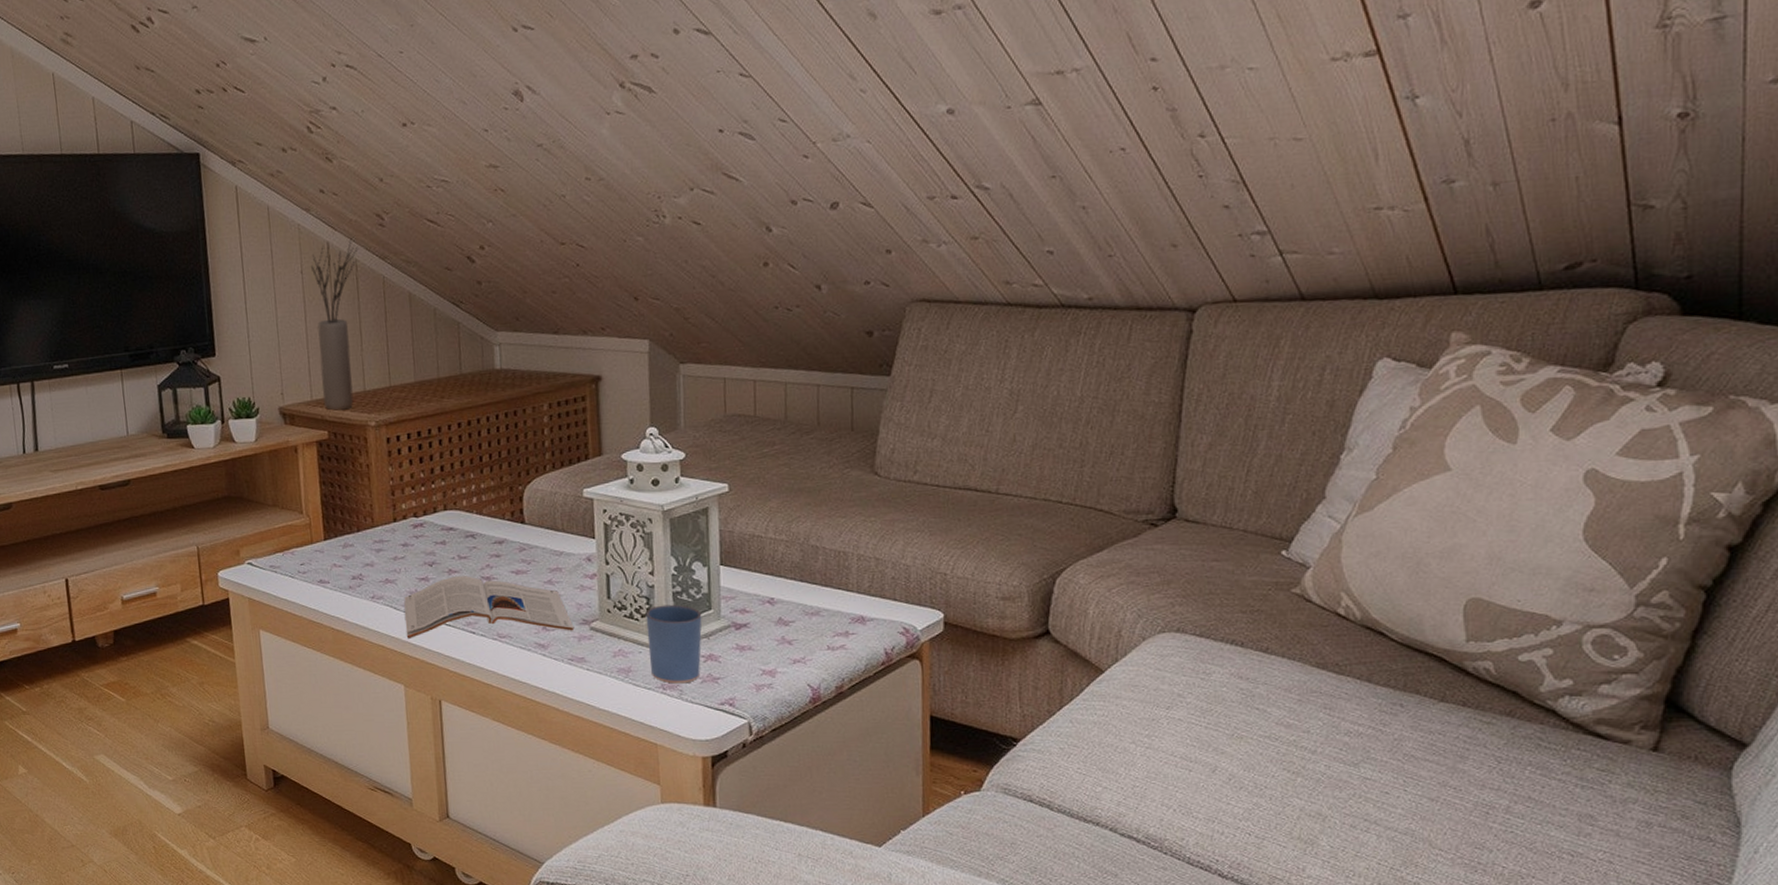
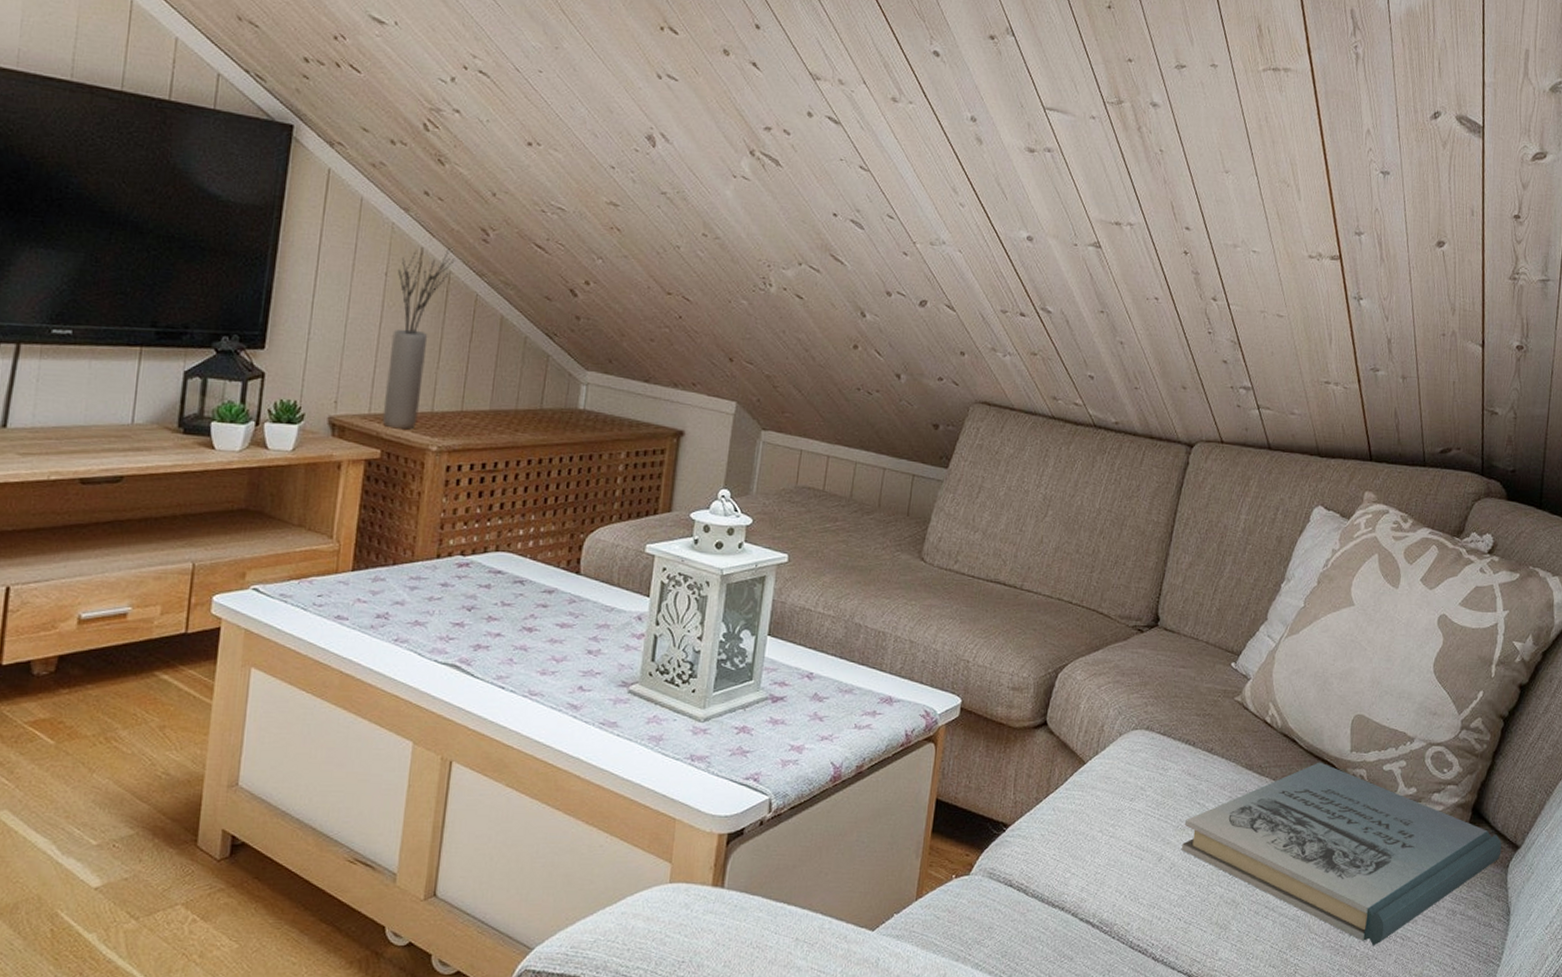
magazine: present [404,576,575,640] -> none [426,624,612,693]
mug: present [645,604,702,684] -> none [682,672,742,755]
book: none [1241,655,1719,863] -> present [1182,762,1502,946]

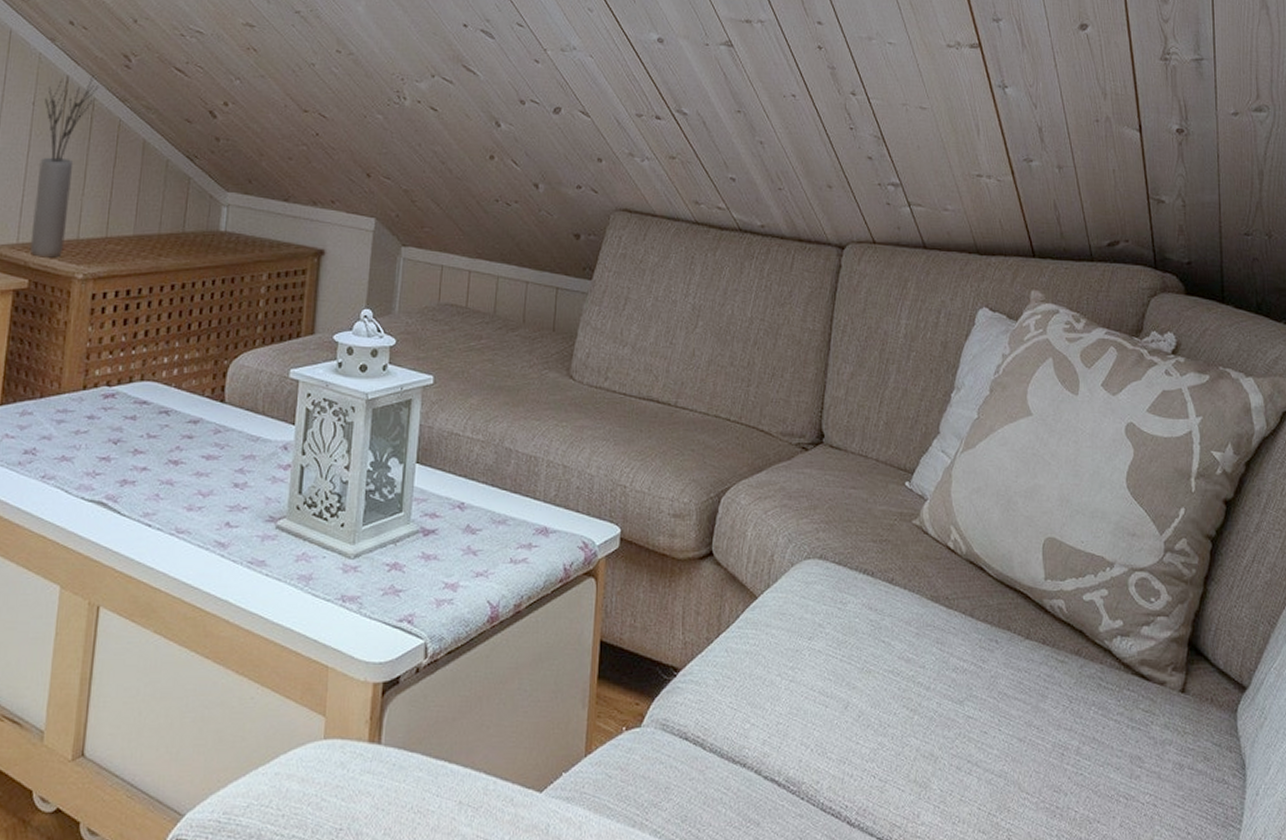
book: present [1182,762,1502,946] -> none [869,592,1227,807]

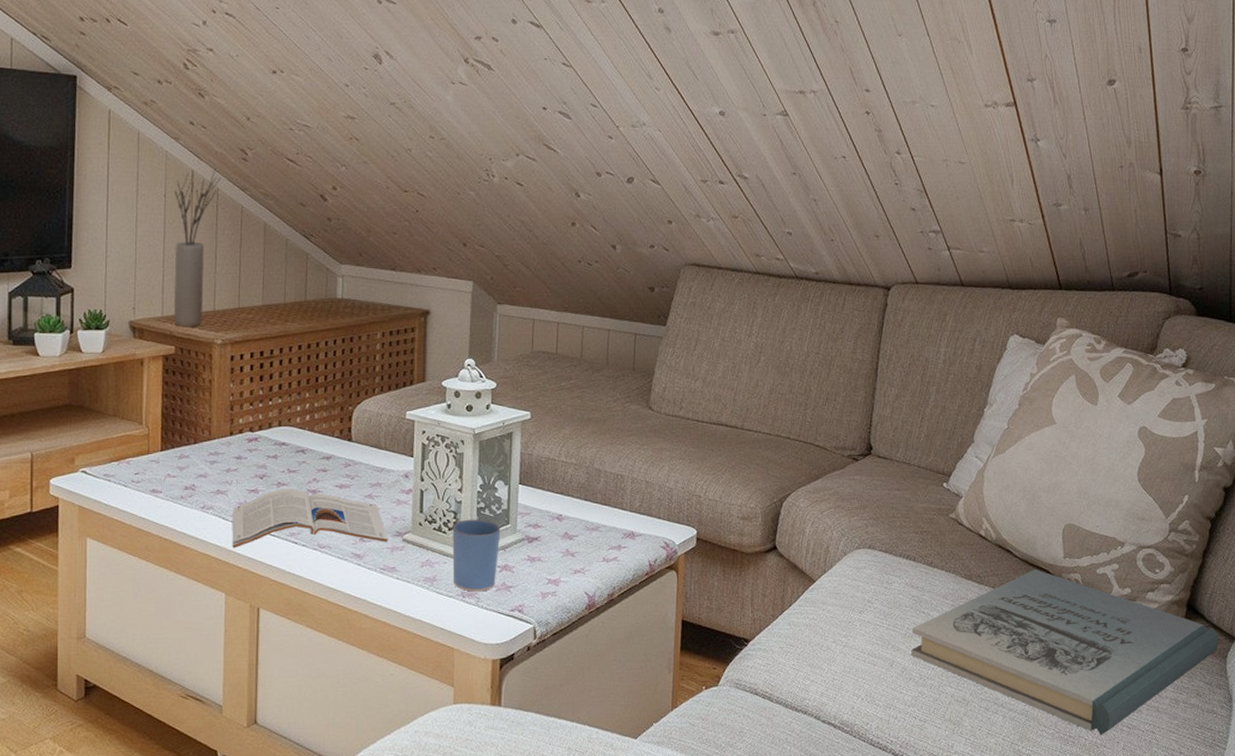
magazine: none [73,458,260,530] -> present [232,489,389,549]
mug: none [332,504,392,595] -> present [452,519,501,592]
book: none [869,592,1227,807] -> present [911,569,1219,735]

